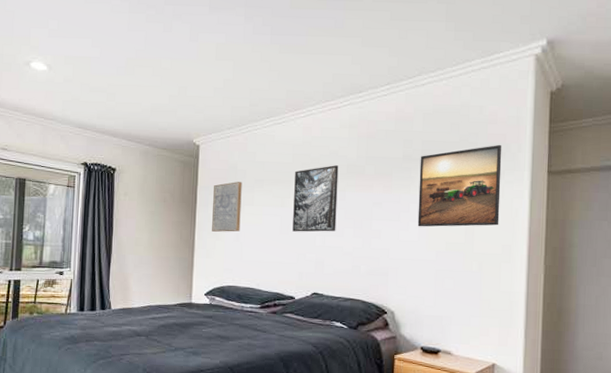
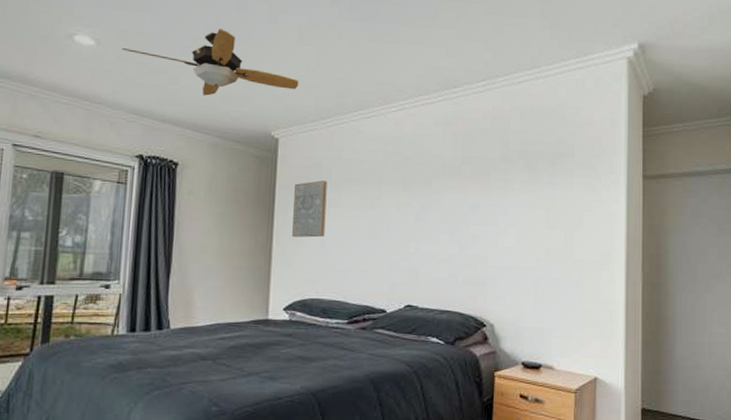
ceiling fan: none [68,48,217,110] -> present [121,27,299,96]
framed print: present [292,165,339,232] -> none [383,164,433,238]
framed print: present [417,144,502,227] -> none [516,147,599,233]

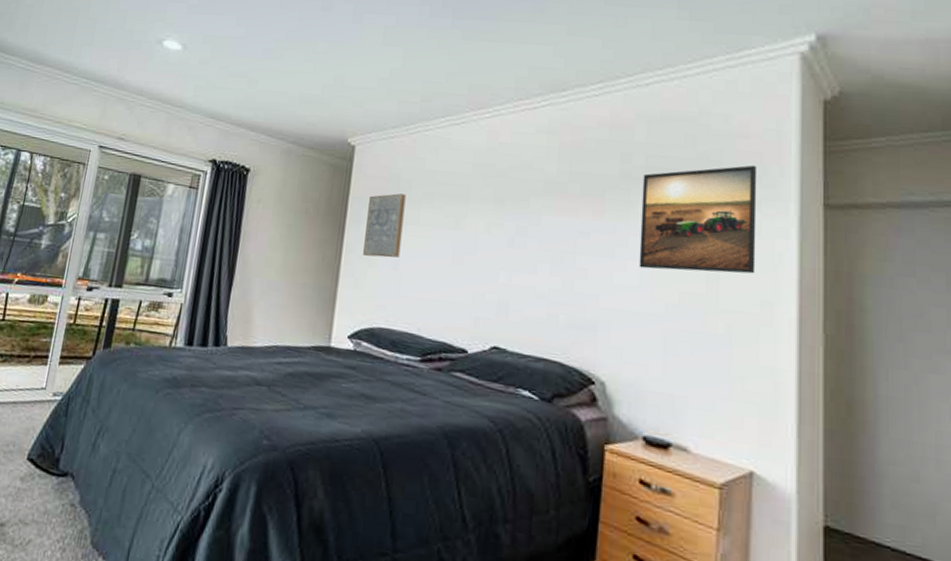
ceiling fan: present [121,27,299,96] -> none [205,29,382,100]
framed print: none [516,147,599,233] -> present [639,165,758,274]

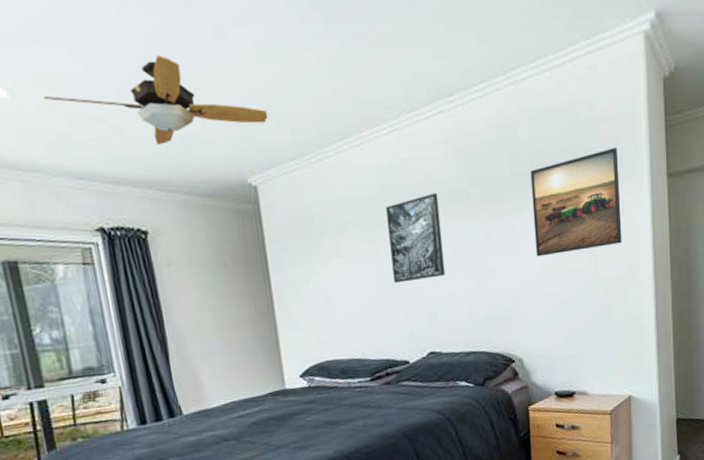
ceiling fan: none [205,29,382,100] -> present [43,54,268,145]
wall art: present [363,193,406,258] -> none [286,228,330,297]
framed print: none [468,180,533,267] -> present [386,193,446,283]

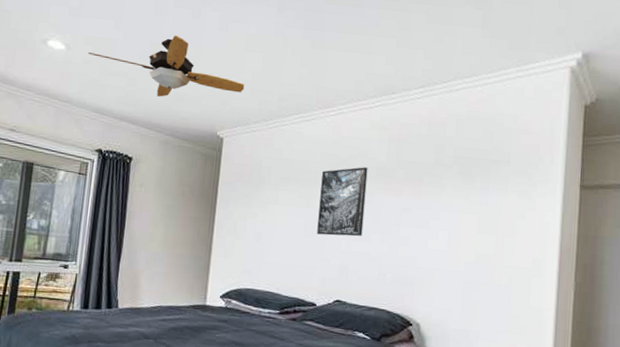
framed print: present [530,147,622,257] -> none [447,155,535,239]

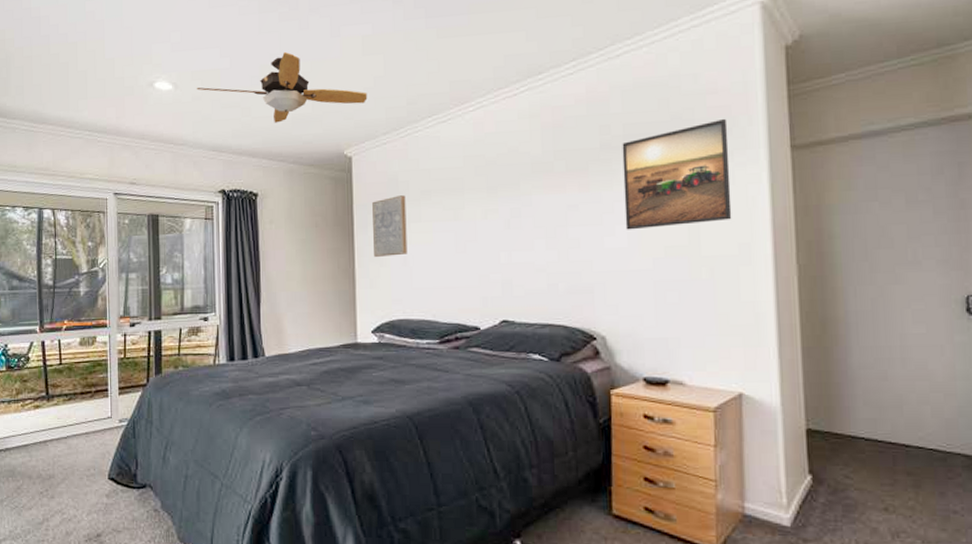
wall art: none [232,178,267,232] -> present [372,195,408,257]
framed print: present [317,167,368,237] -> none [468,164,524,249]
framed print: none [447,155,535,239] -> present [622,118,732,230]

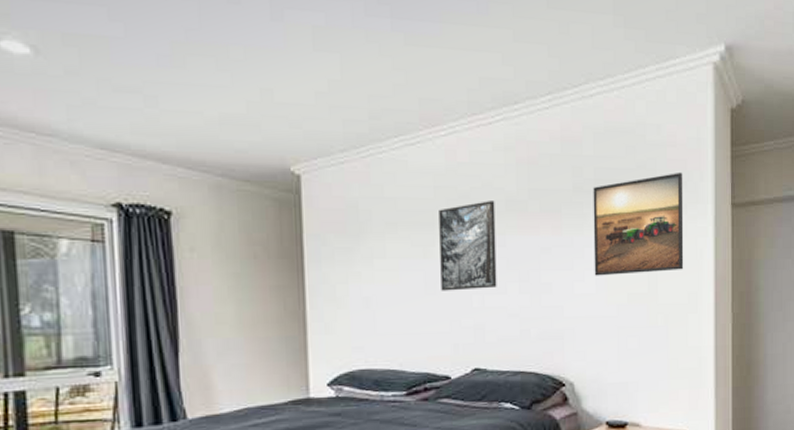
ceiling fan: present [196,51,368,123] -> none [71,28,320,122]
wall art: present [372,195,408,257] -> none [327,226,370,297]
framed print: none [468,164,524,249] -> present [439,201,497,291]

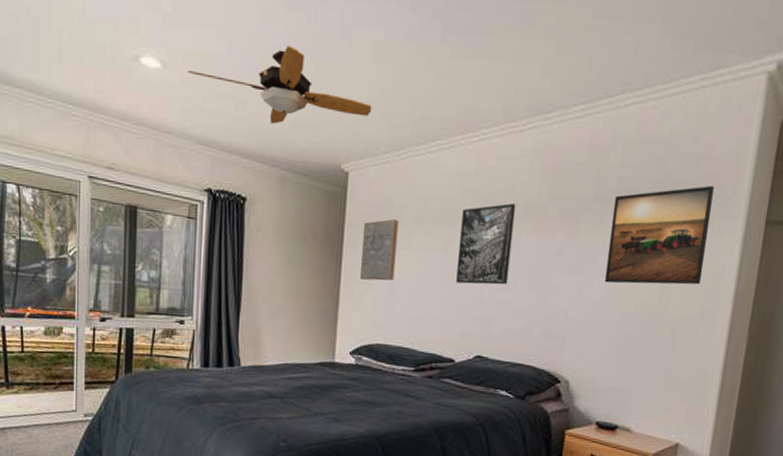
ceiling fan: none [71,28,320,122] -> present [187,44,372,124]
wall art: none [327,226,370,297] -> present [360,219,399,281]

